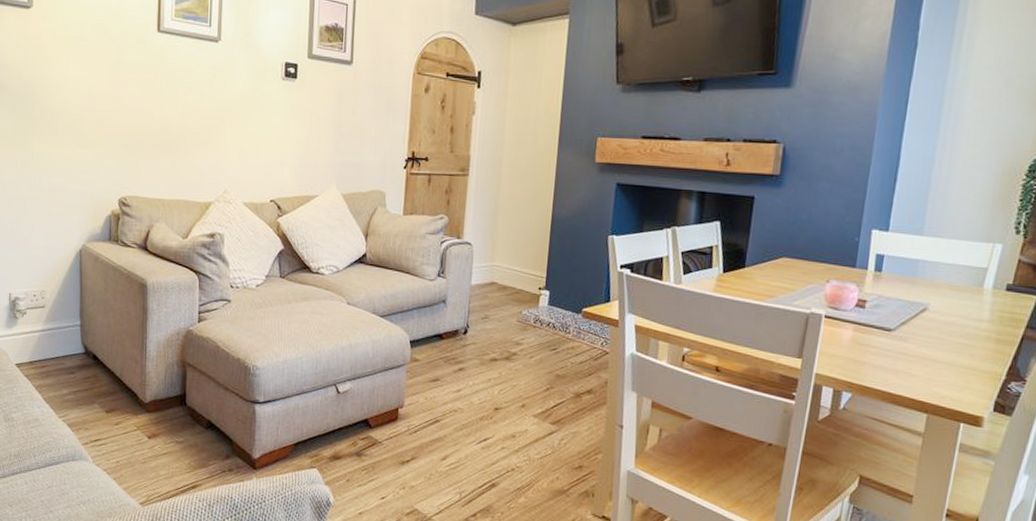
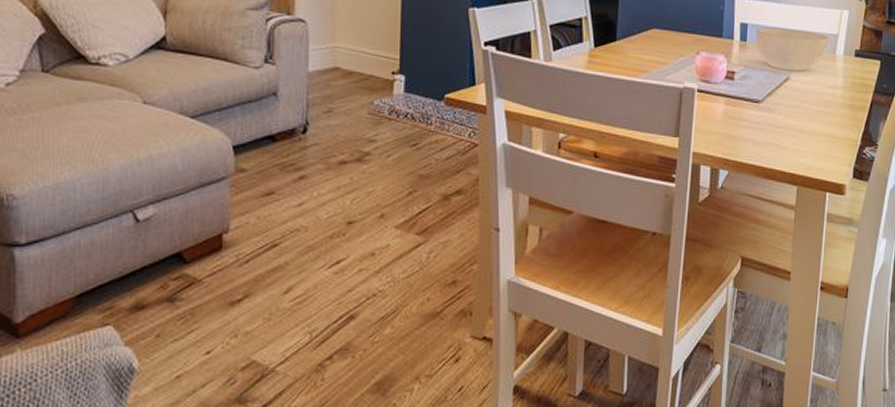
bowl: none [892,259,976,303] -> present [756,27,829,71]

